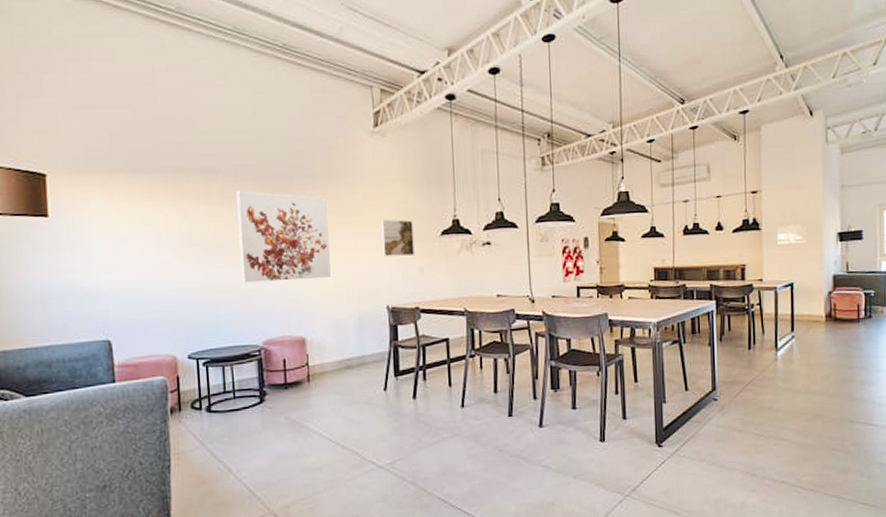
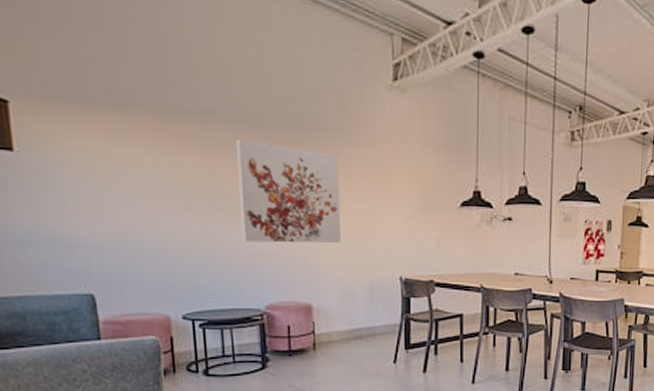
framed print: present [382,219,414,256] -> none [398,185,431,226]

